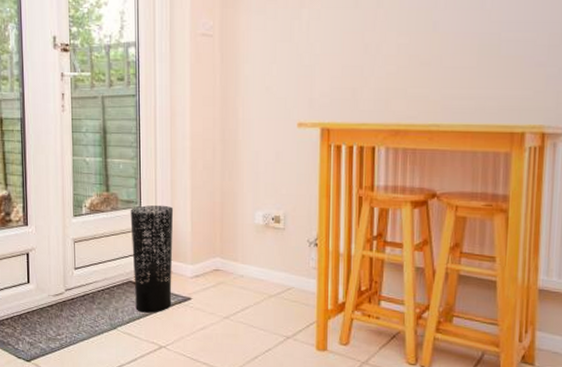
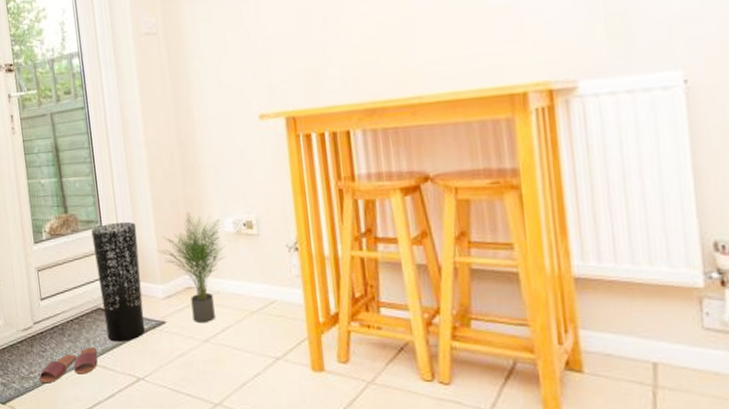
slippers: none [66,316,124,346] -> present [39,348,98,384]
potted plant: none [190,203,254,301] -> present [157,213,226,322]

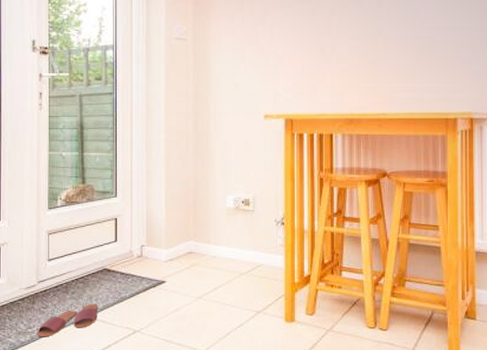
umbrella stand: present [91,221,145,342] -> none [106,194,149,299]
potted plant: present [157,213,226,322] -> none [165,190,225,282]

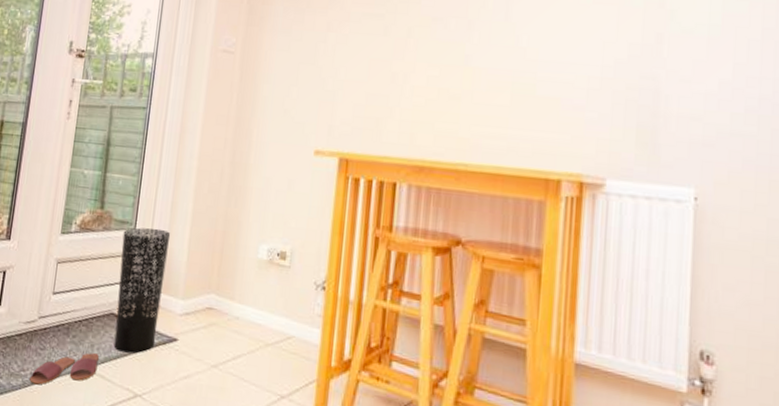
umbrella stand: none [106,194,149,299] -> present [114,227,171,354]

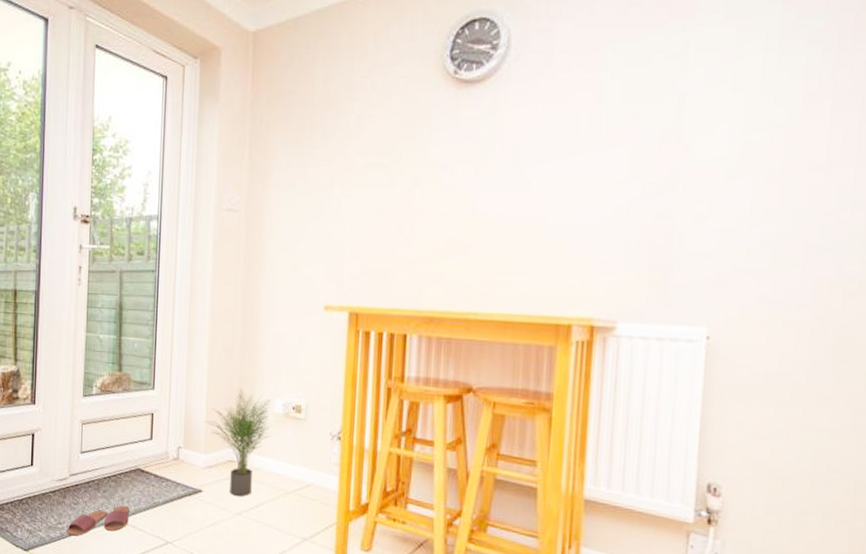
umbrella stand: present [114,227,171,354] -> none [142,388,189,505]
potted plant: none [185,232,256,347] -> present [205,389,273,496]

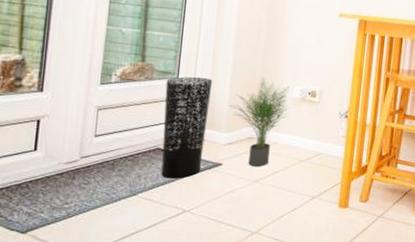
slippers: present [67,506,129,536] -> none [74,182,146,214]
umbrella stand: none [142,388,189,505] -> present [161,77,213,179]

